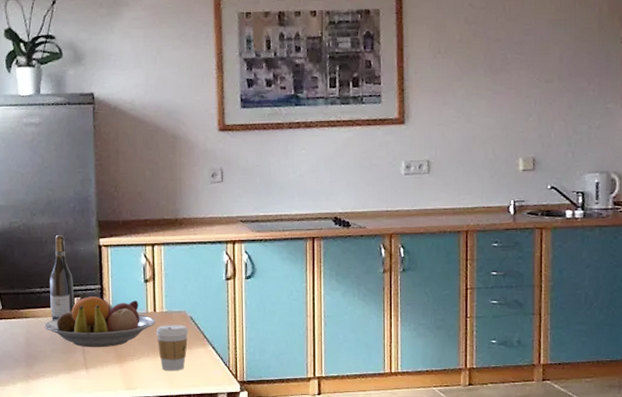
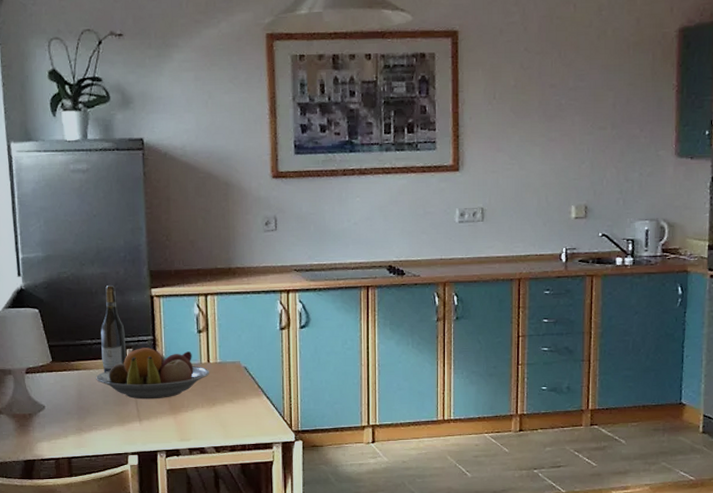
coffee cup: present [156,324,189,370] -> none [210,374,243,421]

